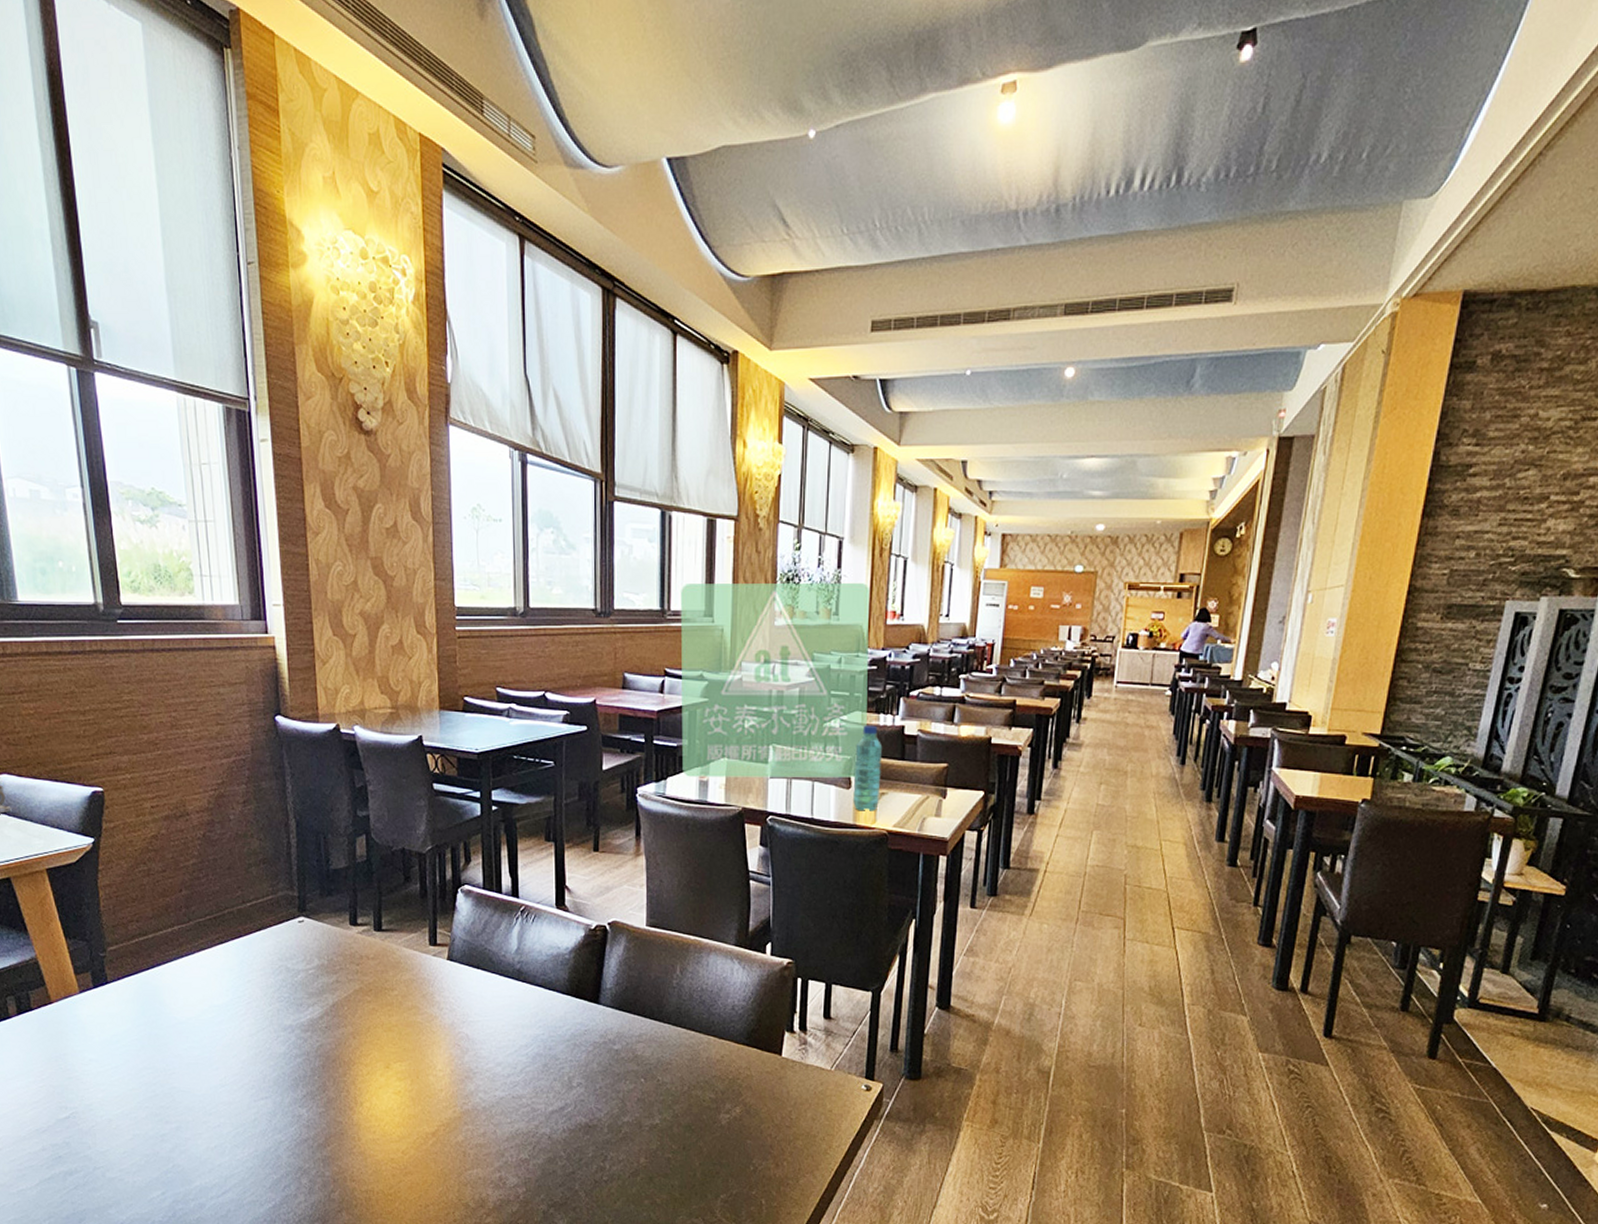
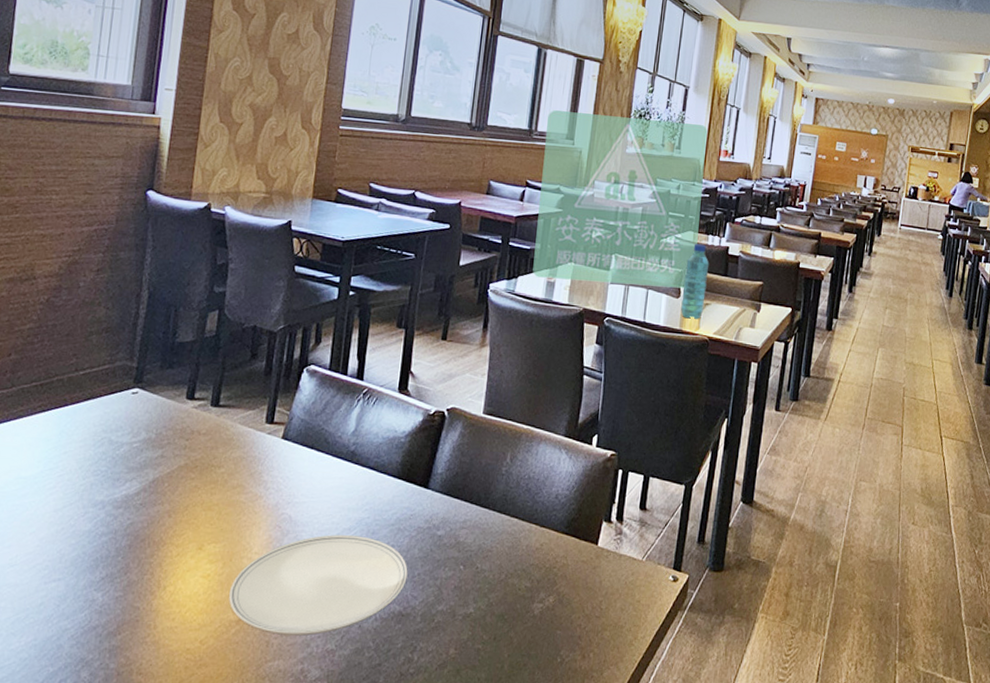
plate: none [421,1051,589,1146] -> present [229,535,408,636]

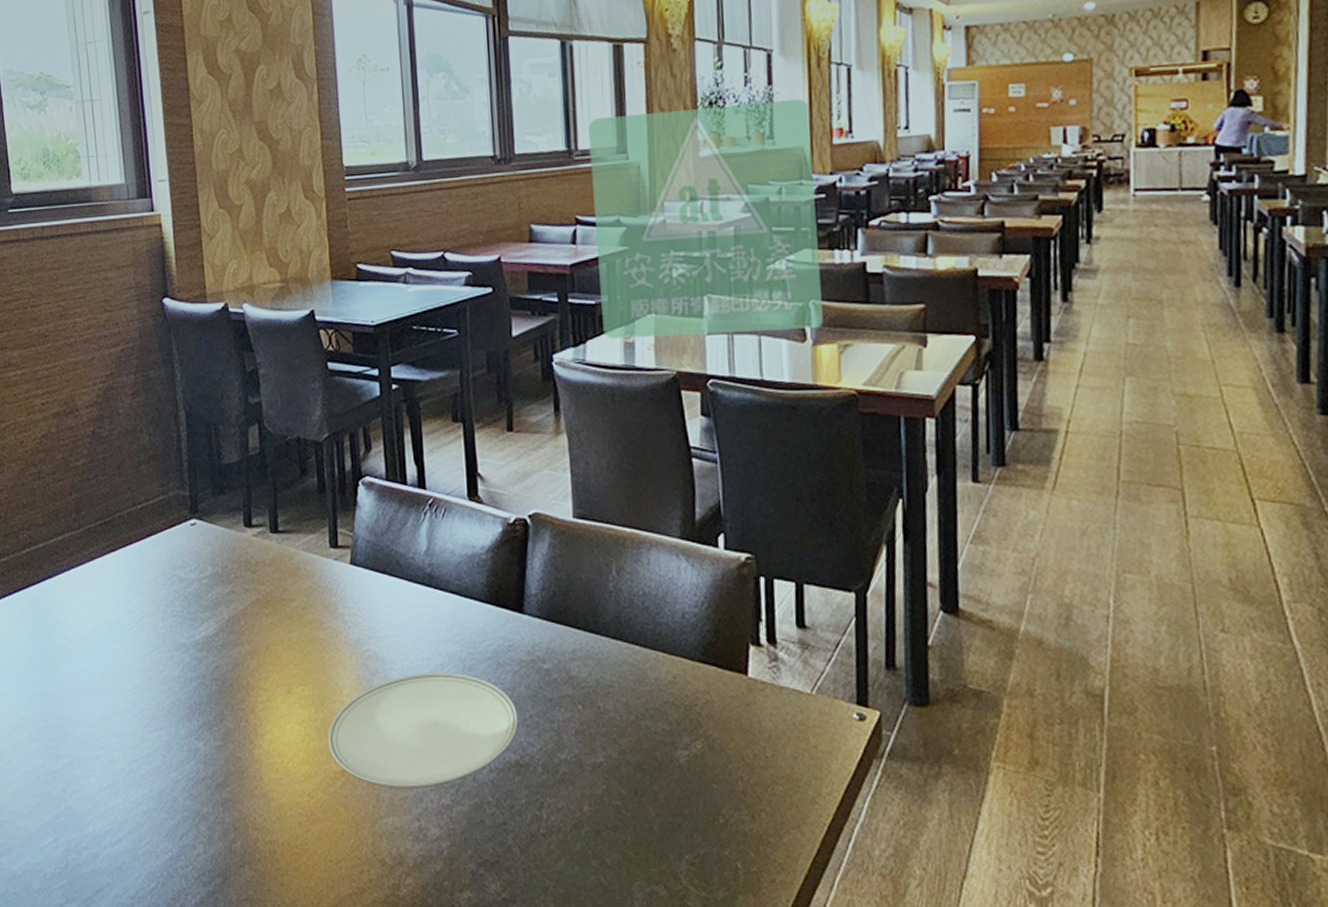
water bottle: present [681,243,710,319] -> none [807,264,843,368]

